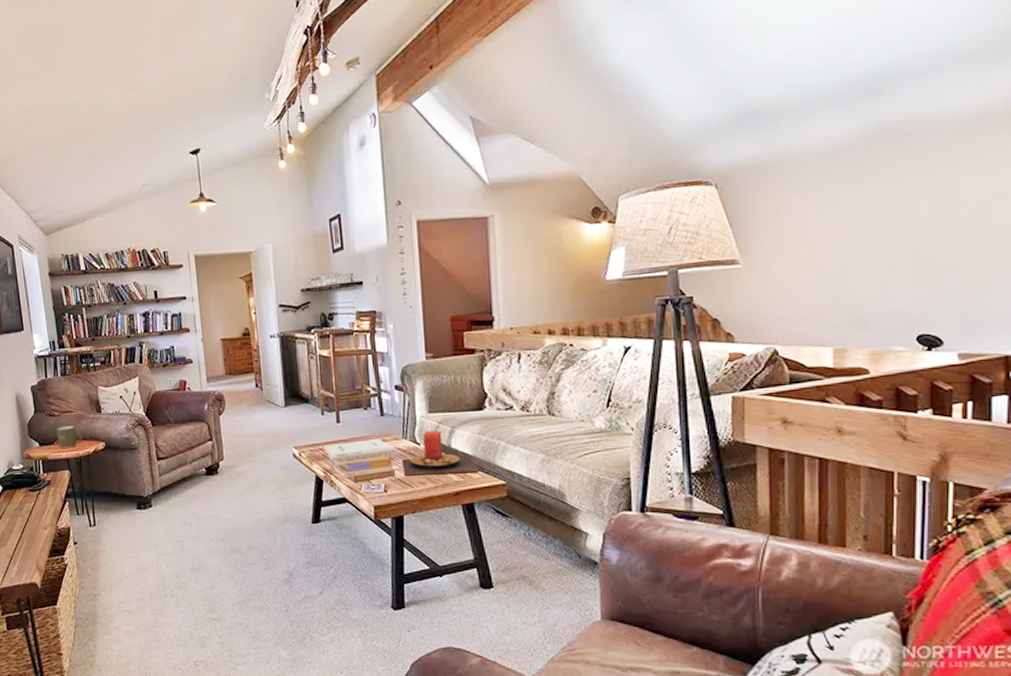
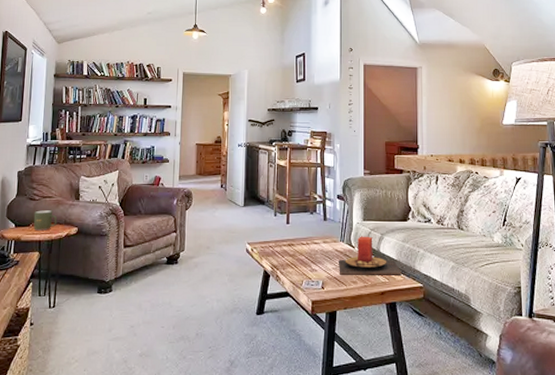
books: present [323,439,396,484] -> none [273,240,333,279]

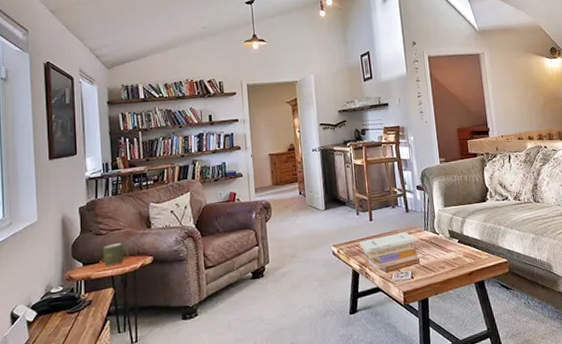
books: none [273,240,333,279] -> present [359,232,421,273]
candle: present [339,236,402,275] -> none [425,221,486,263]

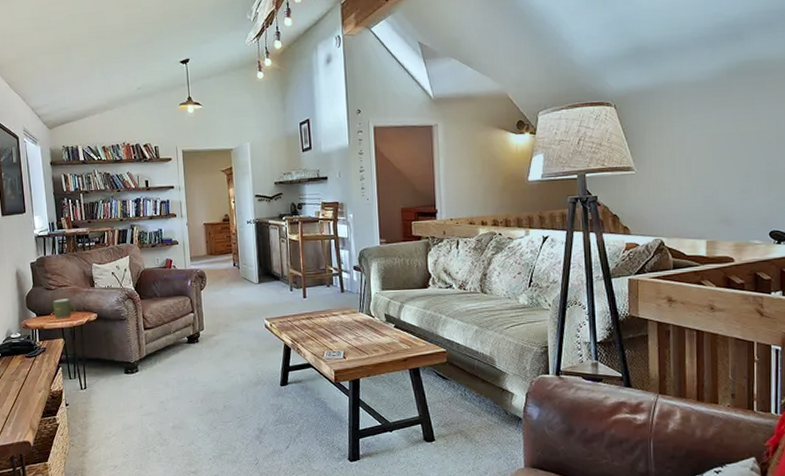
books: present [359,232,421,273] -> none [291,312,354,351]

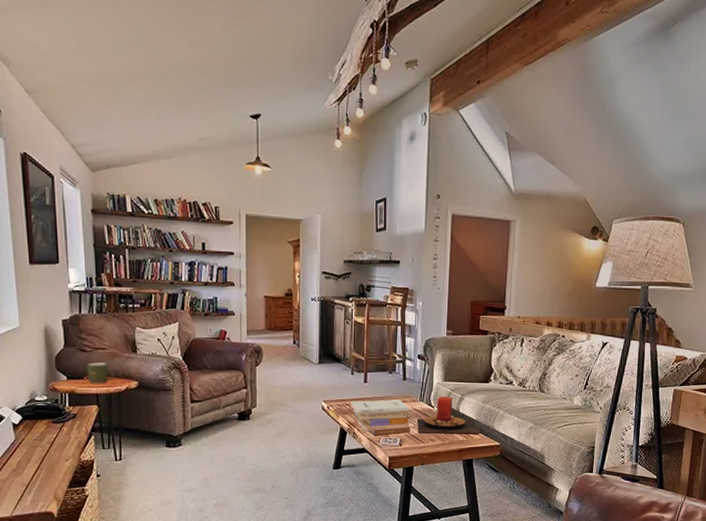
books: none [291,312,354,351] -> present [350,399,411,437]
candle: none [359,305,424,344] -> present [417,396,480,435]

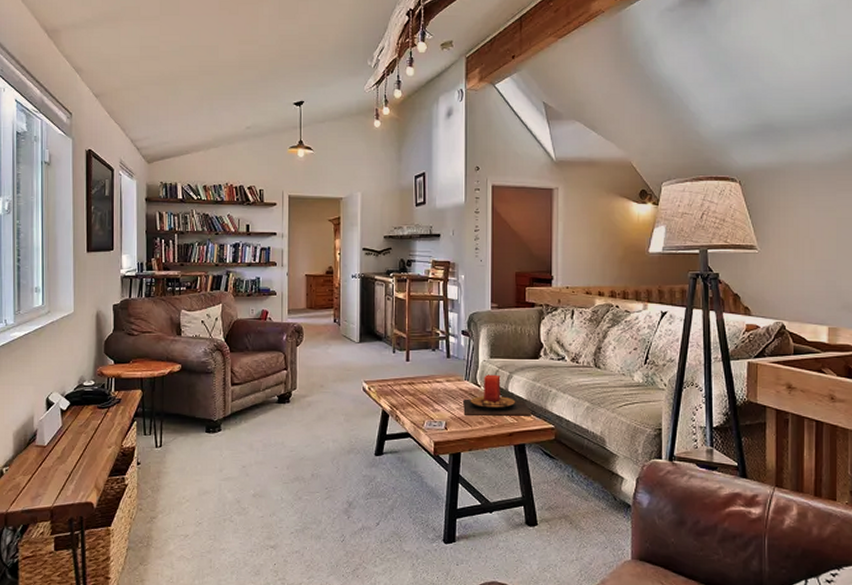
mug: present [87,362,115,384] -> none [133,346,159,368]
books: present [350,399,411,437] -> none [392,379,457,420]

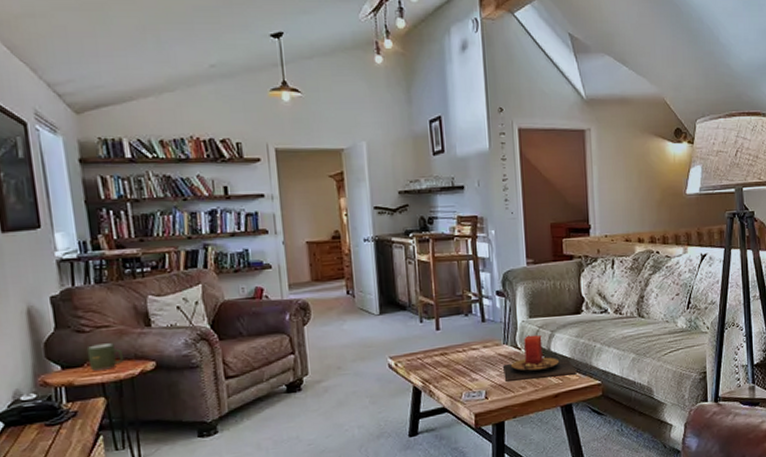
mug: none [133,346,159,368] -> present [86,343,125,371]

